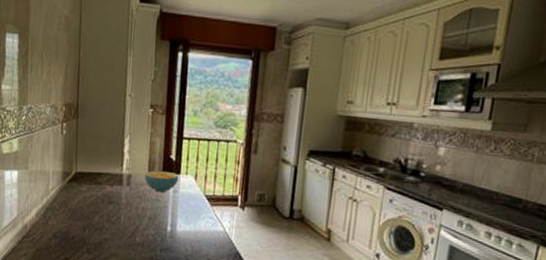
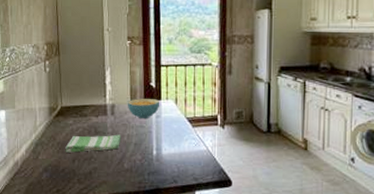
dish towel: none [76,204,136,222] -> present [65,134,122,153]

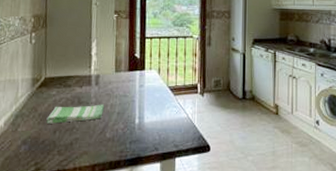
cereal bowl: present [127,99,160,119] -> none [111,69,144,89]

